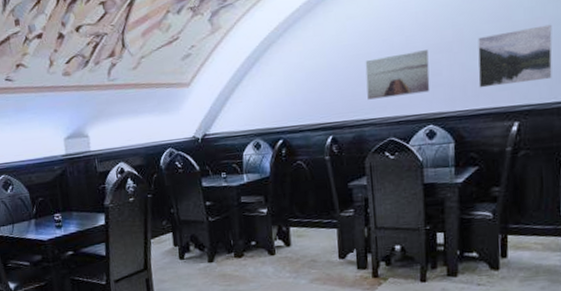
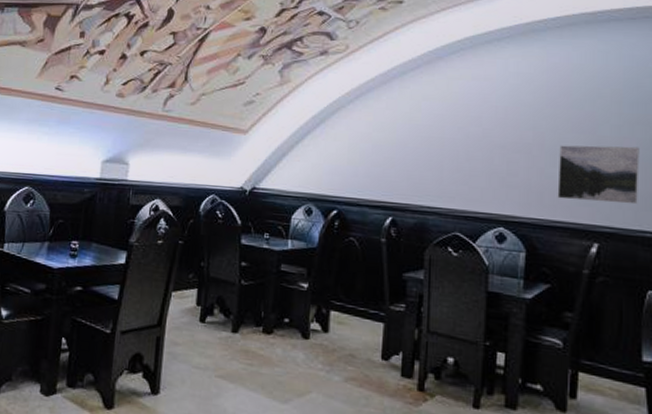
wall art: present [365,50,430,100] -> none [435,144,505,192]

